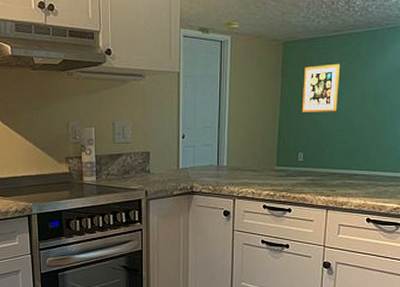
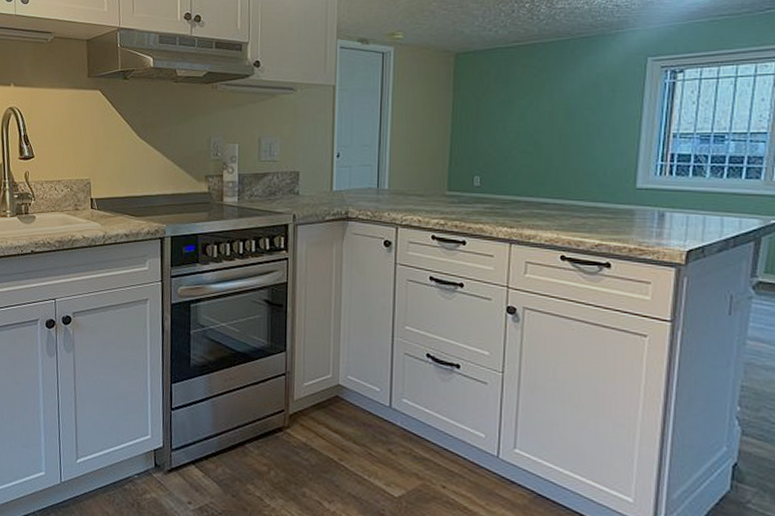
wall art: present [302,63,340,112] -> none [478,76,522,131]

